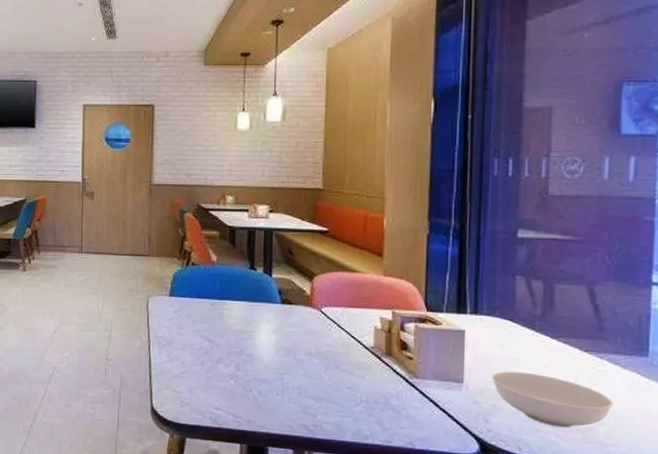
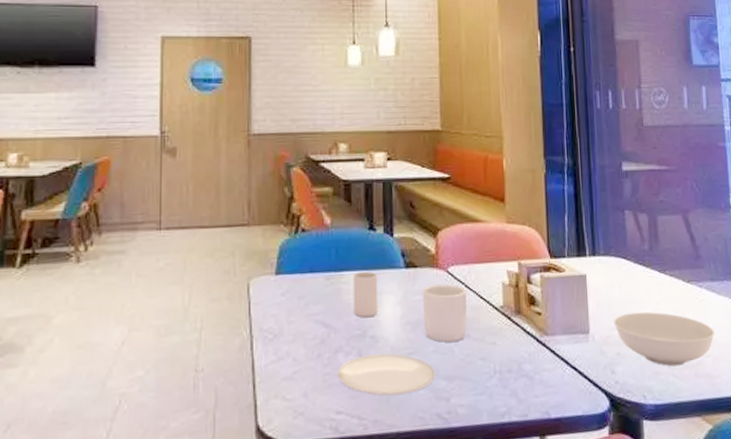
plate: none [218,368,305,405] -> present [337,353,436,396]
cup: none [233,303,256,340] -> present [353,272,379,318]
mug: none [295,320,339,370] -> present [422,284,467,342]

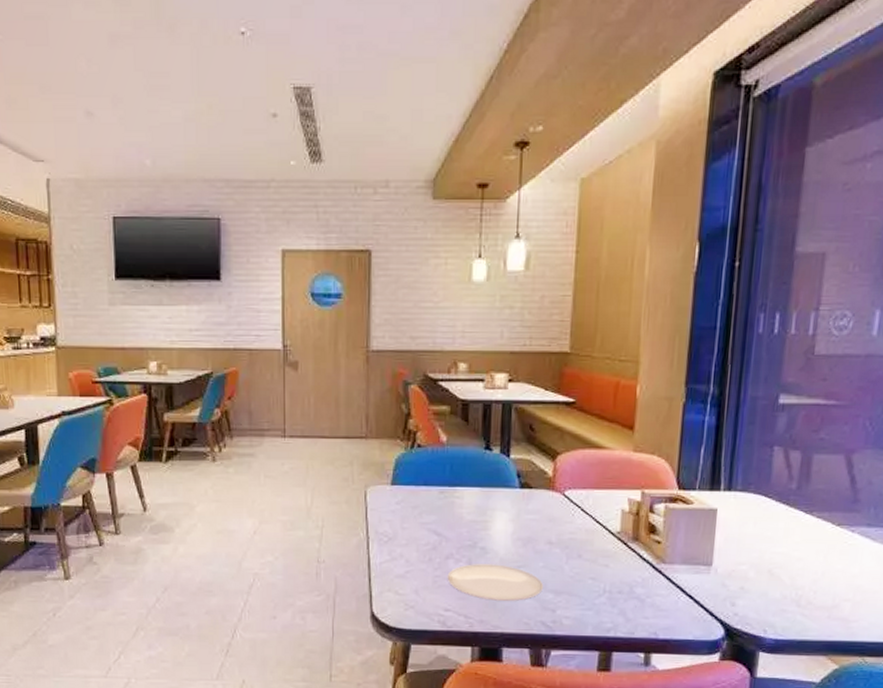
cup: present [353,272,379,318] -> none [465,489,491,531]
mug: present [422,284,467,342] -> none [535,506,583,560]
bowl: present [613,311,715,366] -> none [741,550,861,606]

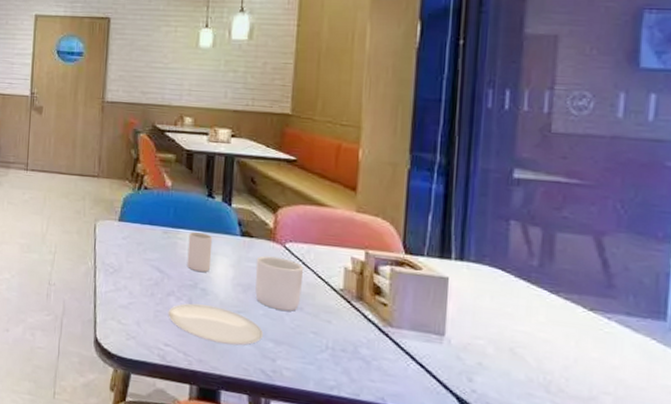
cup: none [465,489,491,531] -> present [187,232,213,273]
mug: none [535,506,583,560] -> present [255,255,304,311]

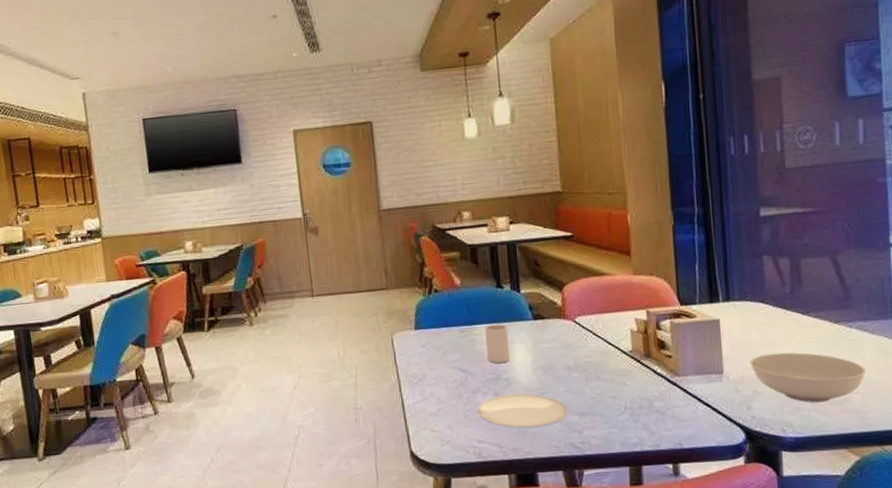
mug: present [255,255,304,311] -> none [551,332,597,384]
bowl: none [478,325,622,395] -> present [749,352,866,403]

